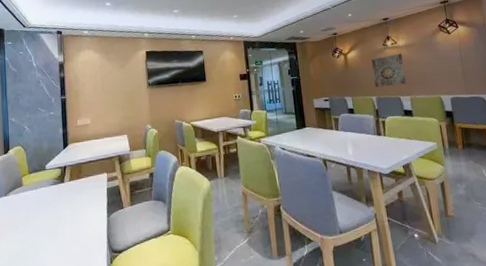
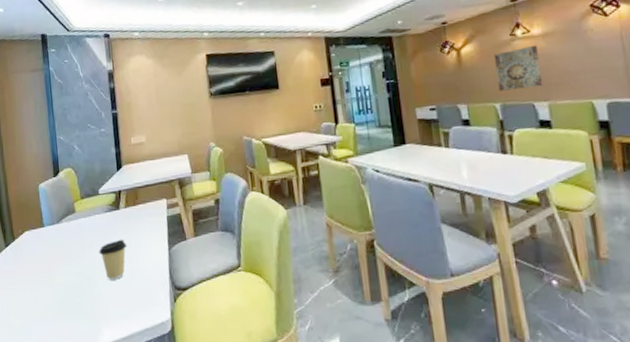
coffee cup: none [43,209,70,246] -> present [99,239,127,280]

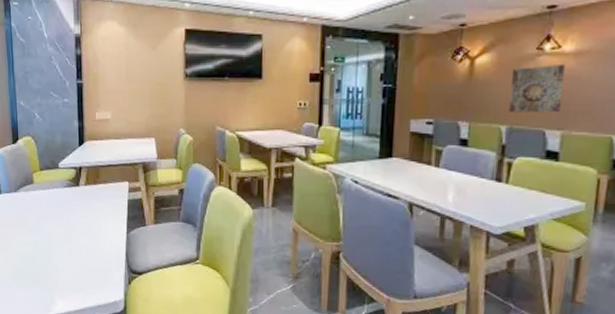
coffee cup: present [99,239,127,280] -> none [56,216,85,255]

